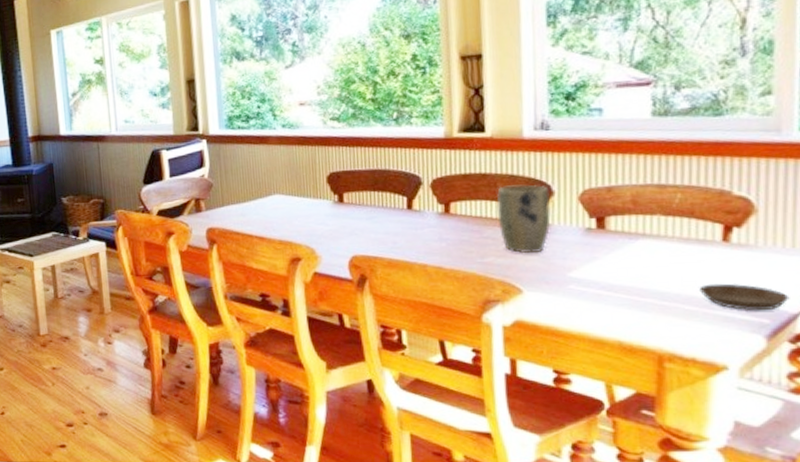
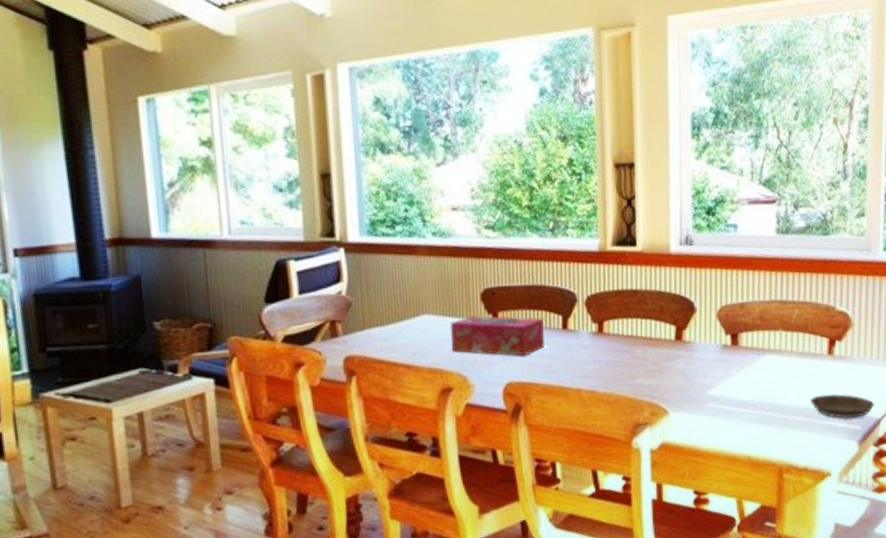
tissue box: none [299,196,389,233] -> present [451,315,544,357]
plant pot: present [497,184,551,254] -> none [647,301,694,374]

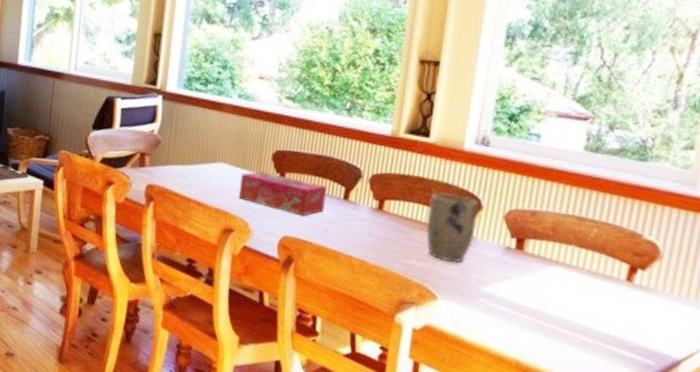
plant pot: none [647,301,694,374] -> present [425,192,479,263]
saucer: present [811,393,875,420] -> none [598,319,676,353]

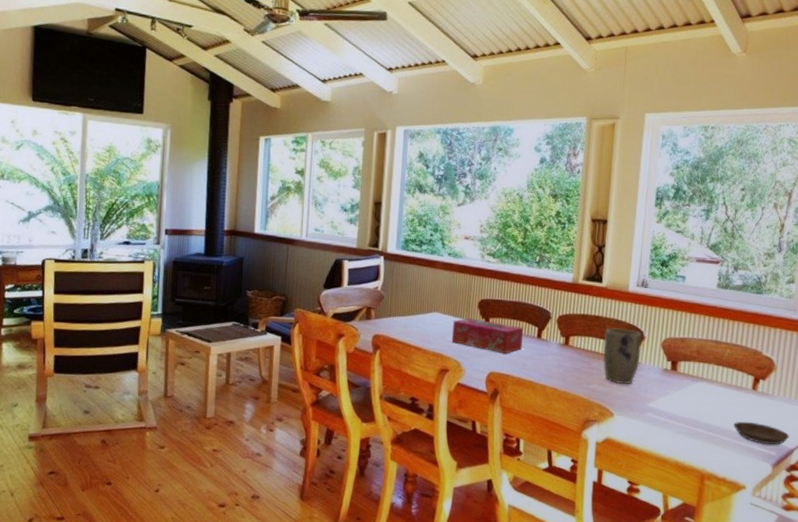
saucer: none [598,319,676,353] -> present [734,421,790,446]

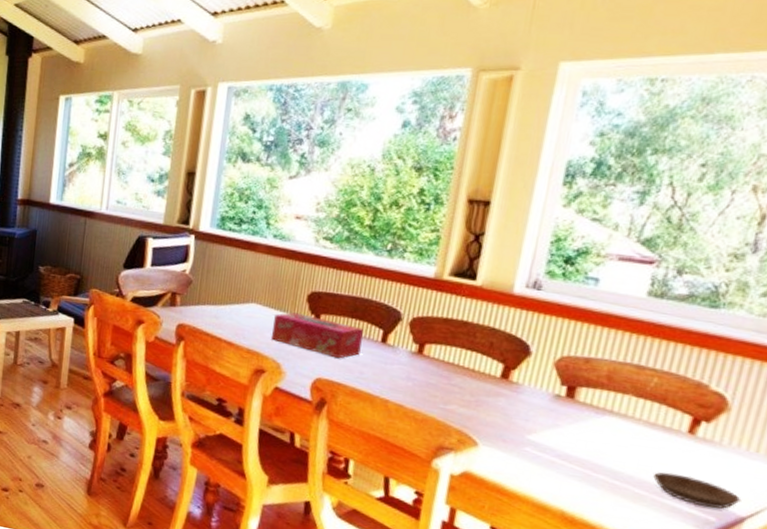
plant pot: present [602,327,643,385] -> none [468,337,528,409]

